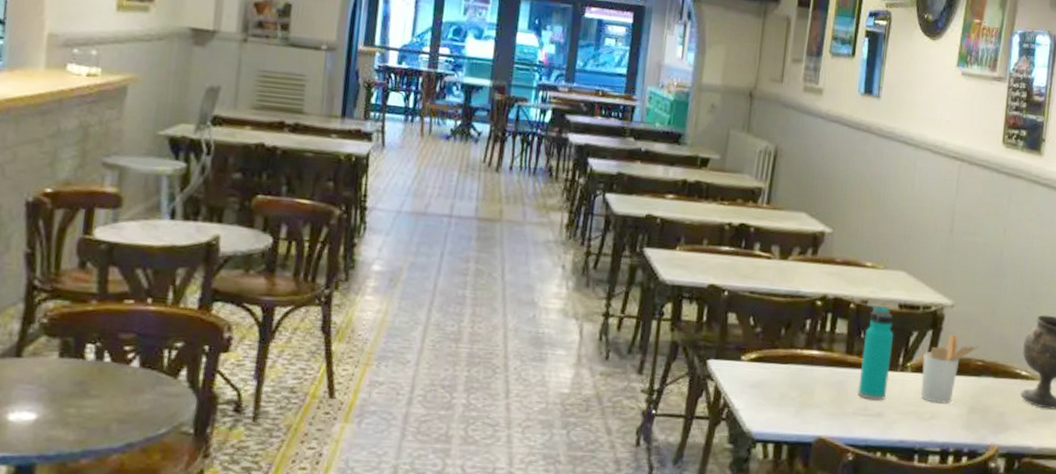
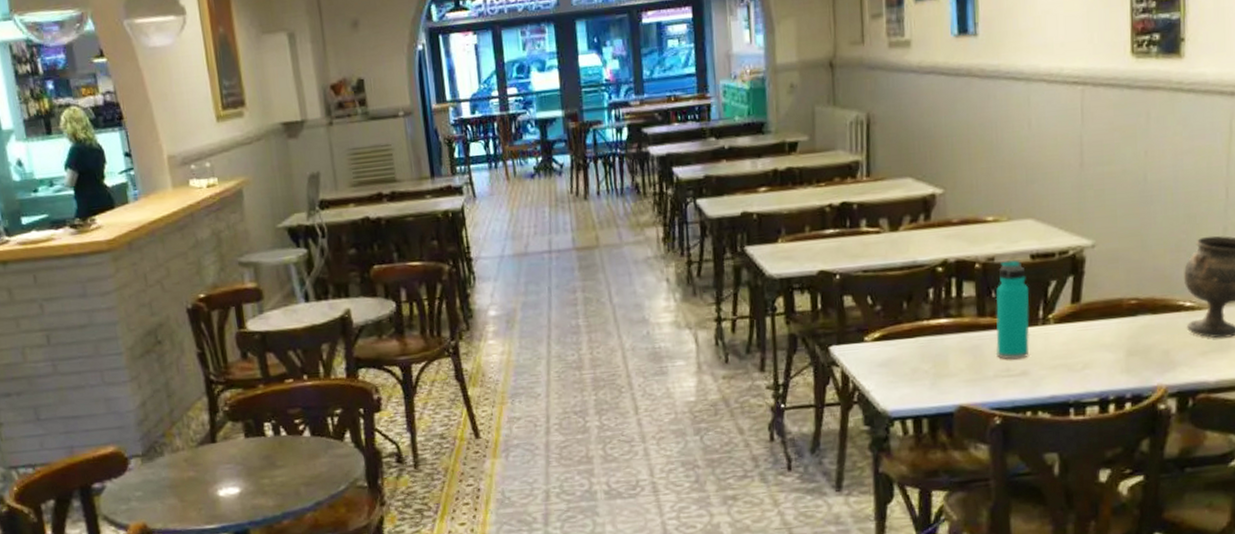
utensil holder: present [921,334,980,404] -> none [1066,275,1131,352]

